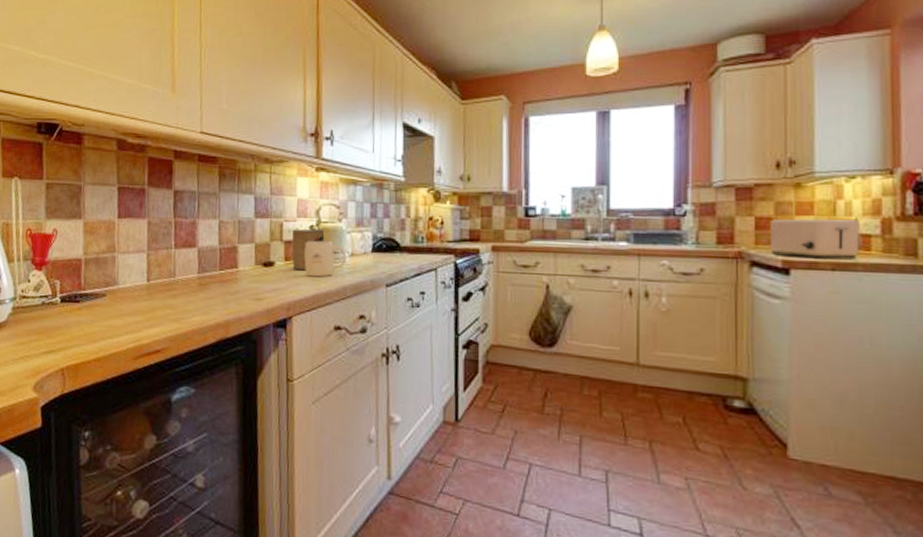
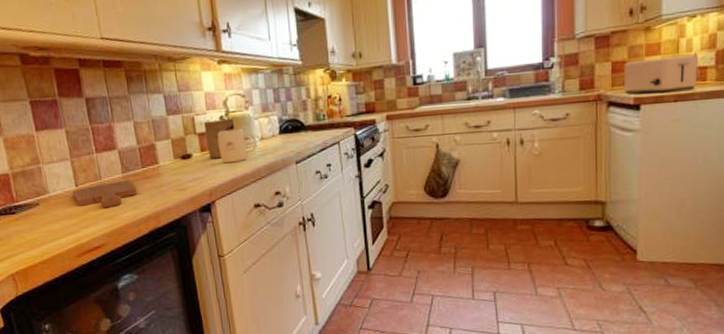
cutting board: none [142,281,210,309] -> present [72,180,137,208]

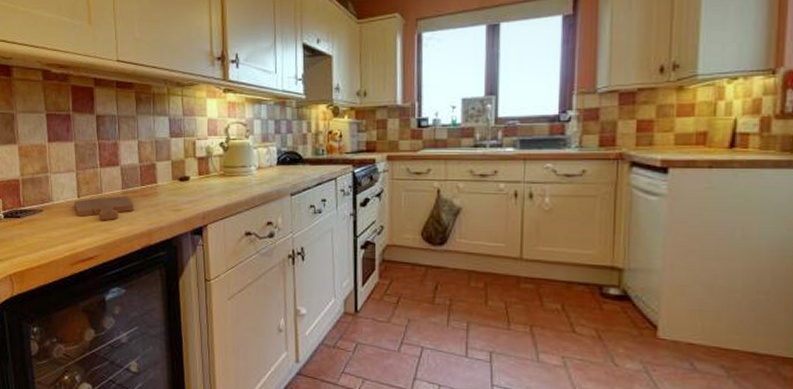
tin can: present [203,118,235,159] -> none [204,145,234,184]
mug: present [217,128,257,164] -> none [216,156,254,189]
toaster: present [623,54,698,95] -> none [649,118,739,158]

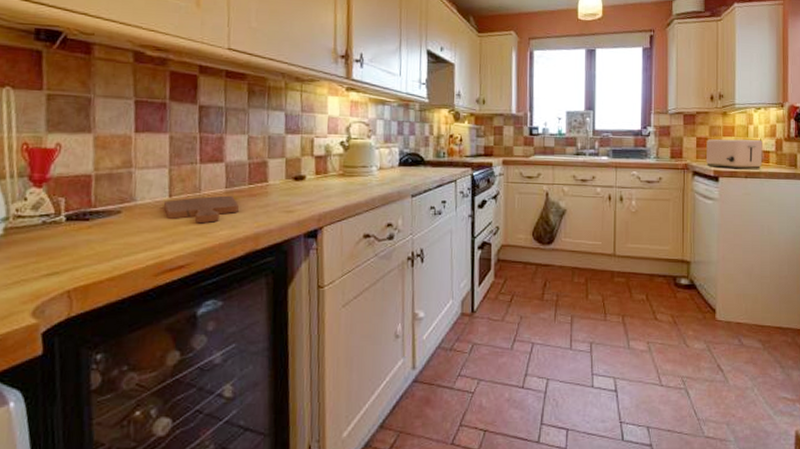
toaster: none [649,118,739,158] -> present [705,139,763,170]

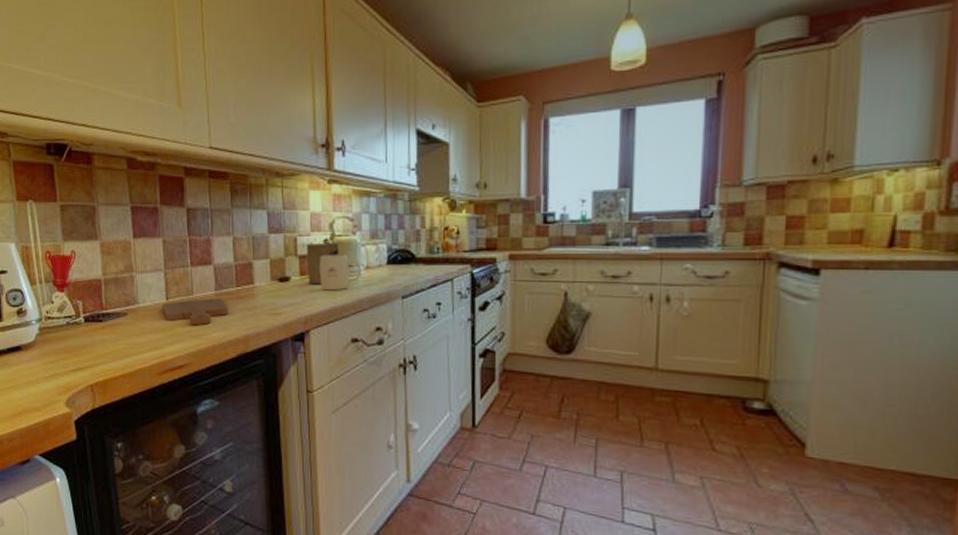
tin can: none [322,144,355,184] -> present [306,242,339,285]
mug: none [334,155,375,190] -> present [319,254,362,291]
toaster: present [705,139,763,170] -> none [799,214,899,258]

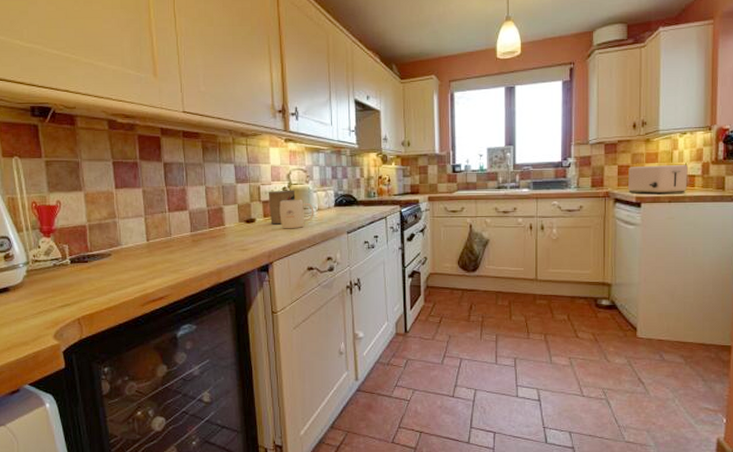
cutting board: present [161,298,228,326] -> none [143,238,203,262]
toaster: none [799,214,899,258] -> present [627,164,688,195]

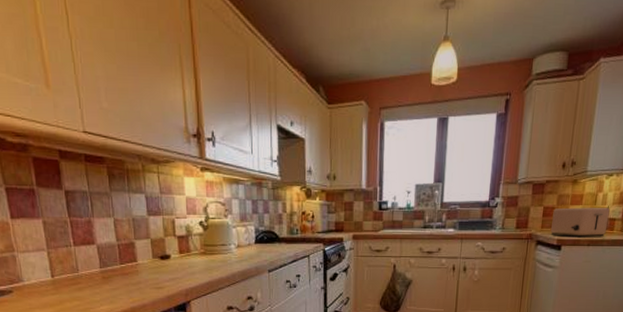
tin can: present [268,190,296,225] -> none [183,224,214,262]
mug: present [279,199,314,229] -> none [196,234,234,267]

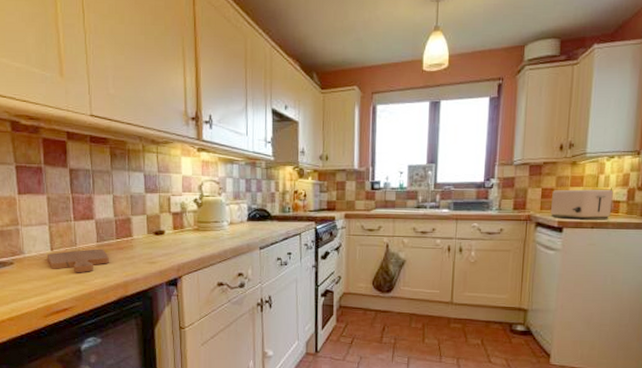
cutting board: none [47,275,114,300] -> present [46,249,109,273]

